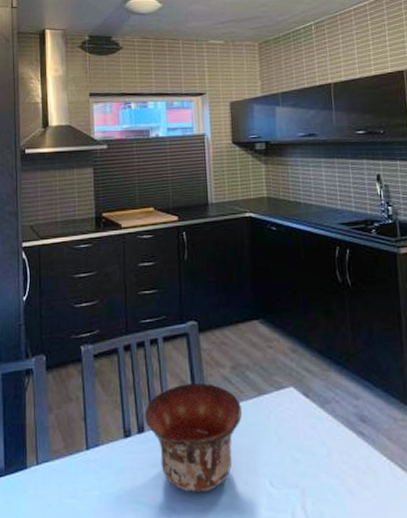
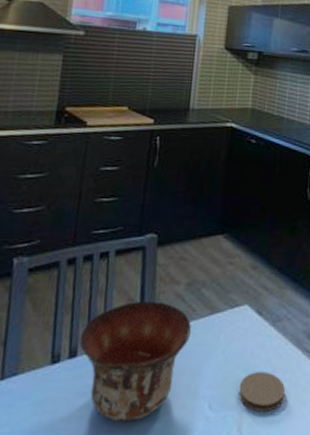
coaster: none [297,453,345,492] -> present [239,372,285,412]

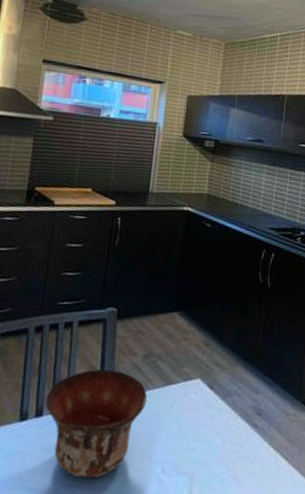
coaster: present [239,372,285,412] -> none [190,442,234,480]

